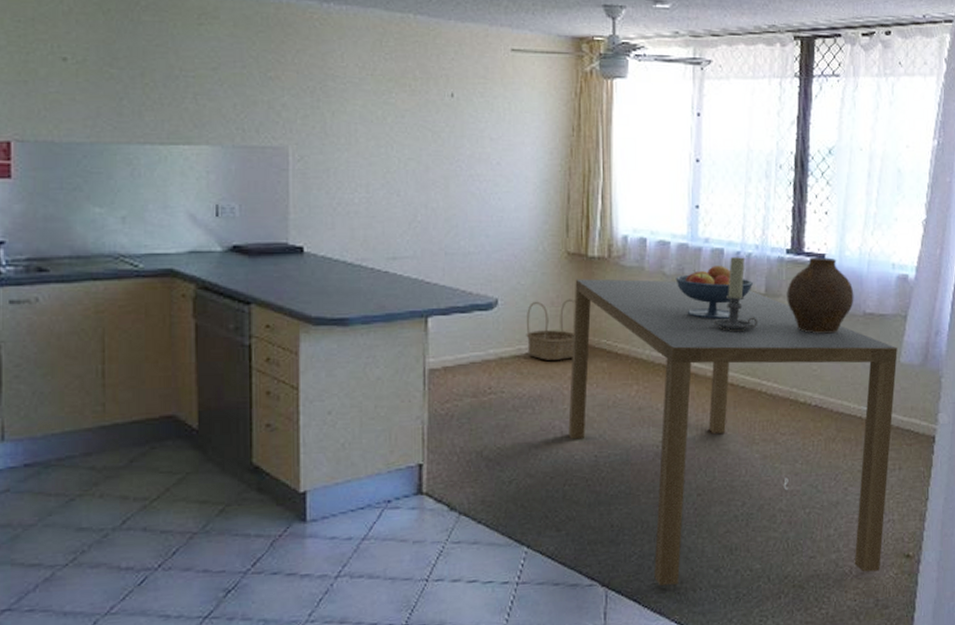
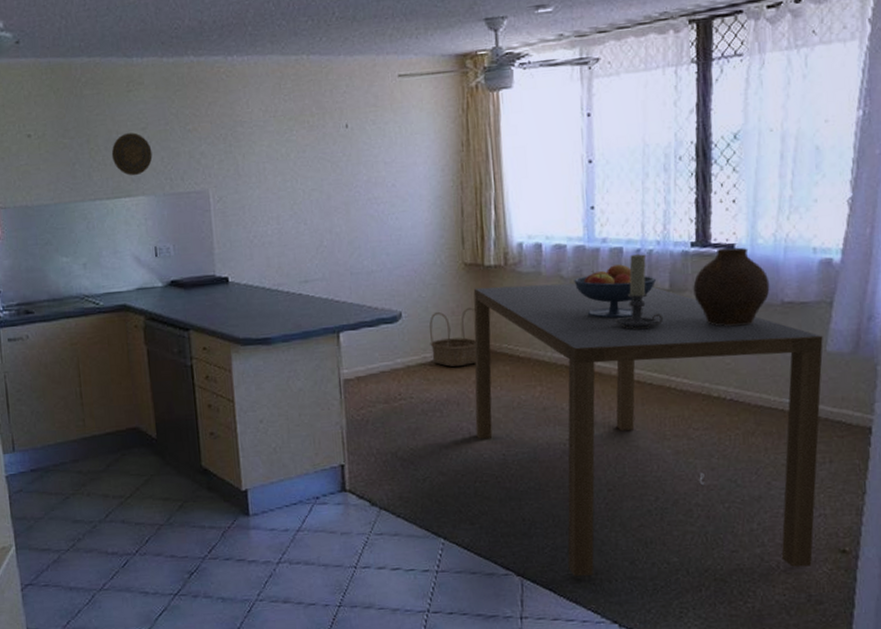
decorative plate: none [171,72,223,122] -> present [111,132,153,176]

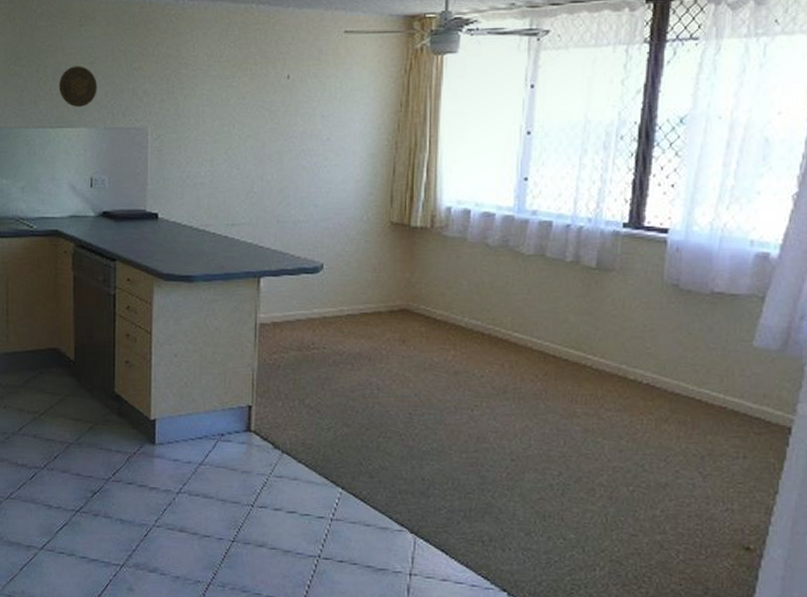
basket: present [429,307,477,367] -> none [348,266,396,322]
dining table: present [473,283,823,576] -> none [385,247,751,559]
fruit bowl: present [574,264,656,319] -> none [499,238,583,291]
candle holder: present [616,253,663,330] -> none [537,229,586,305]
vase: present [693,247,770,327] -> none [620,232,701,312]

